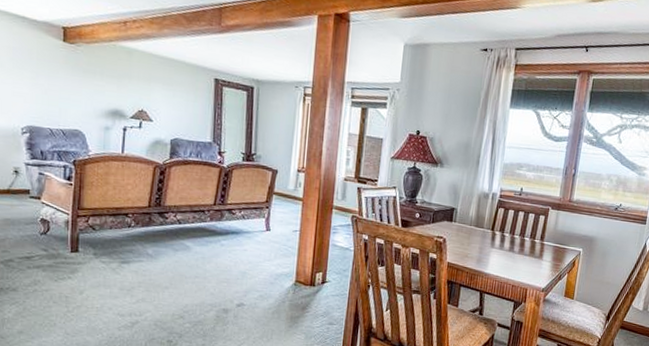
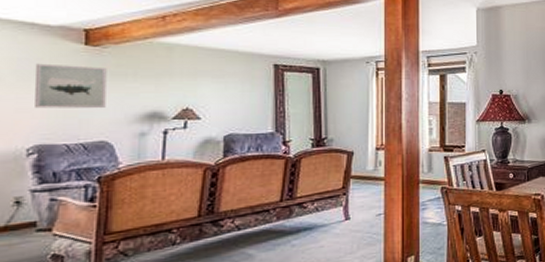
wall art: none [26,54,80,101] -> present [34,63,107,109]

